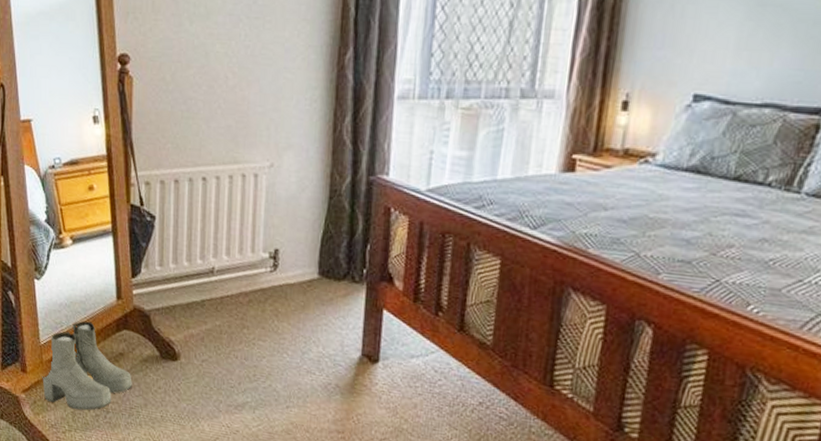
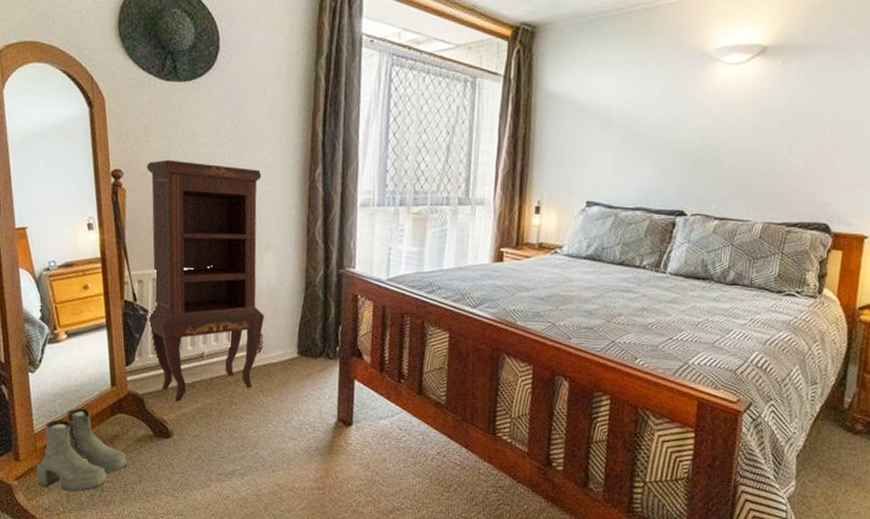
cabinet: none [154,41,283,322] -> present [147,159,265,403]

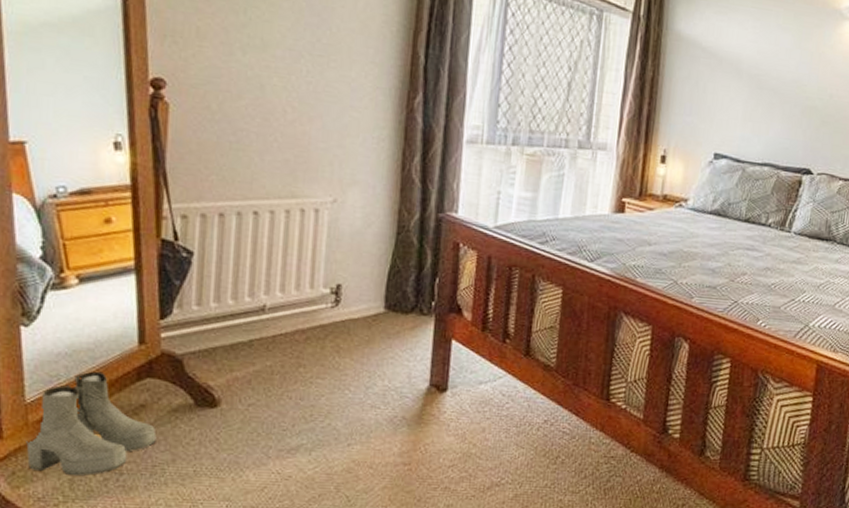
cabinet: present [147,159,265,403] -> none [191,71,348,365]

